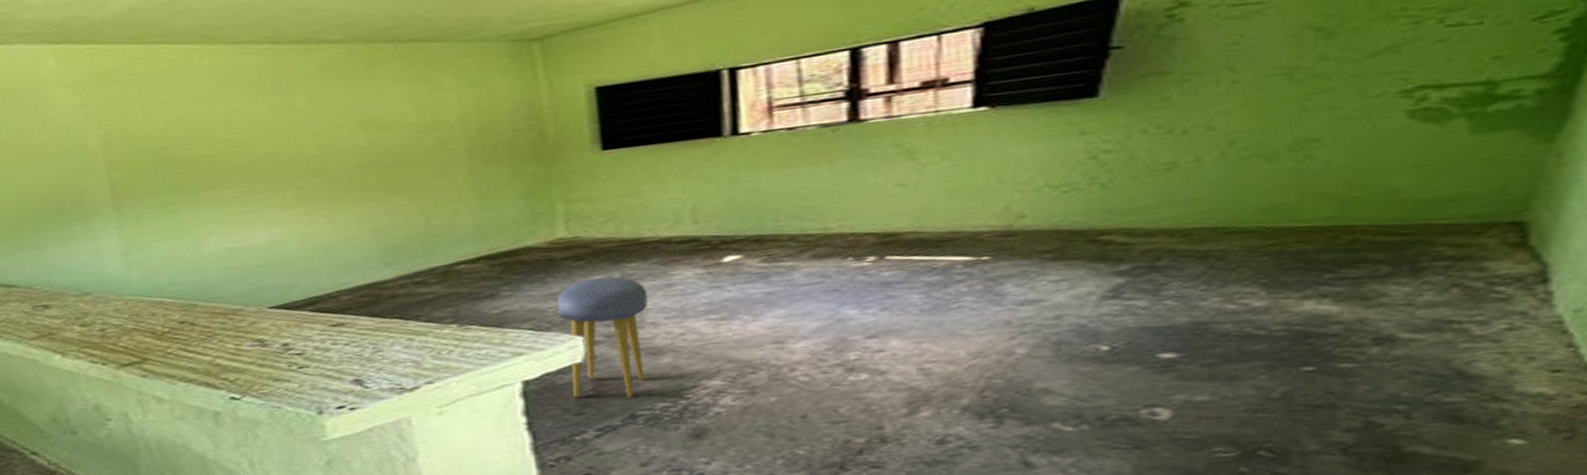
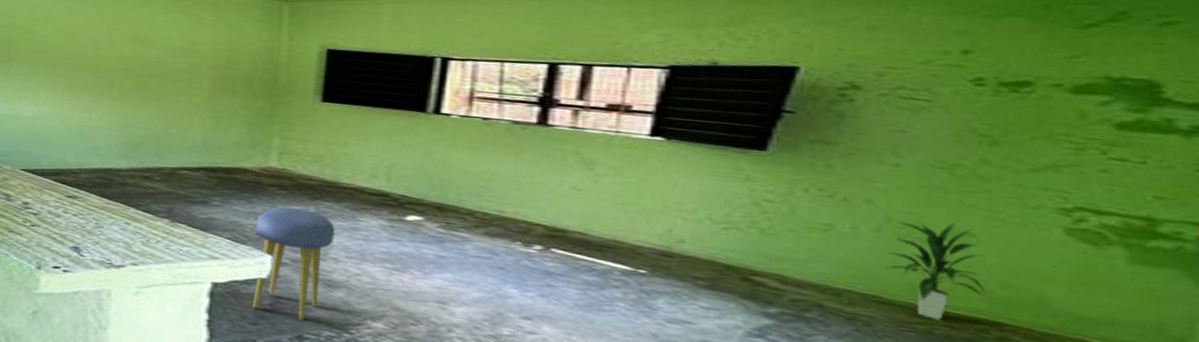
indoor plant: none [1233,131,1334,238] -> present [885,221,986,320]

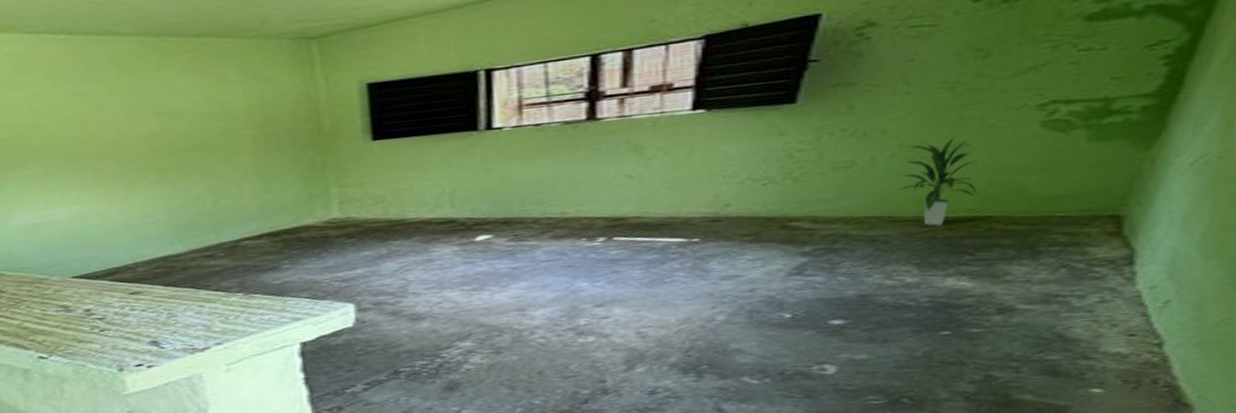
stool: present [252,207,335,321] -> none [331,253,411,357]

